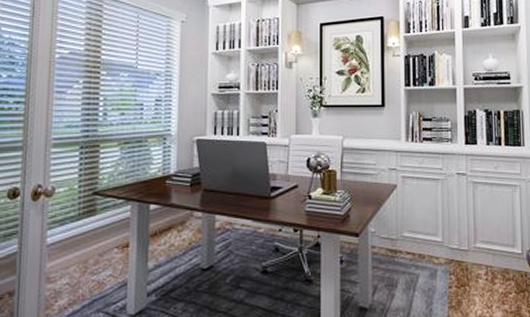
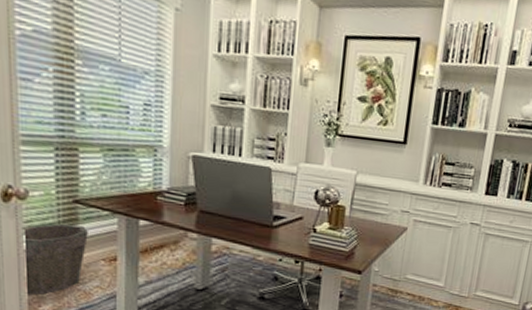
waste bin: none [45,216,104,290] -> present [23,224,88,295]

